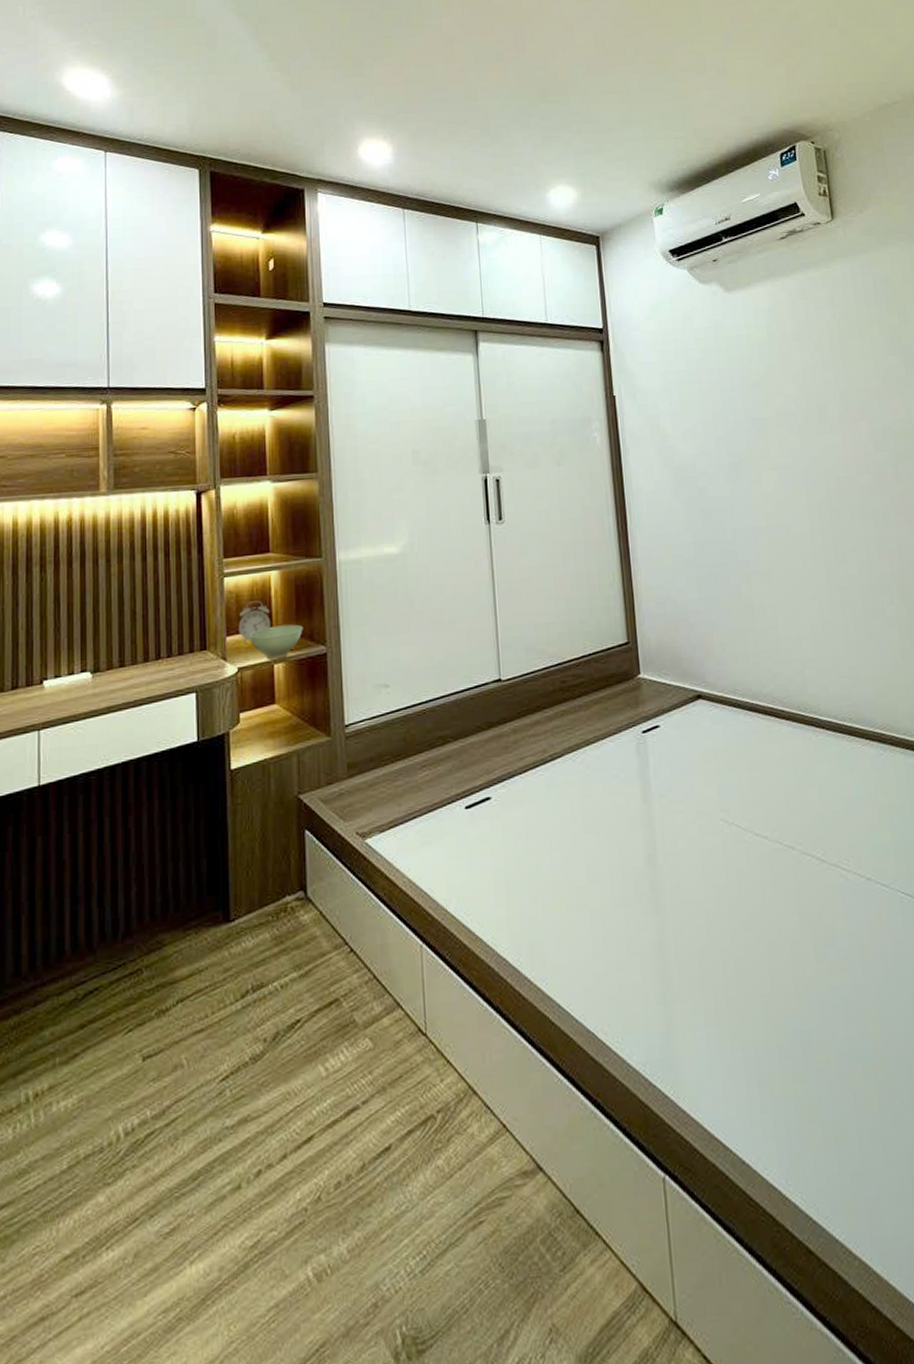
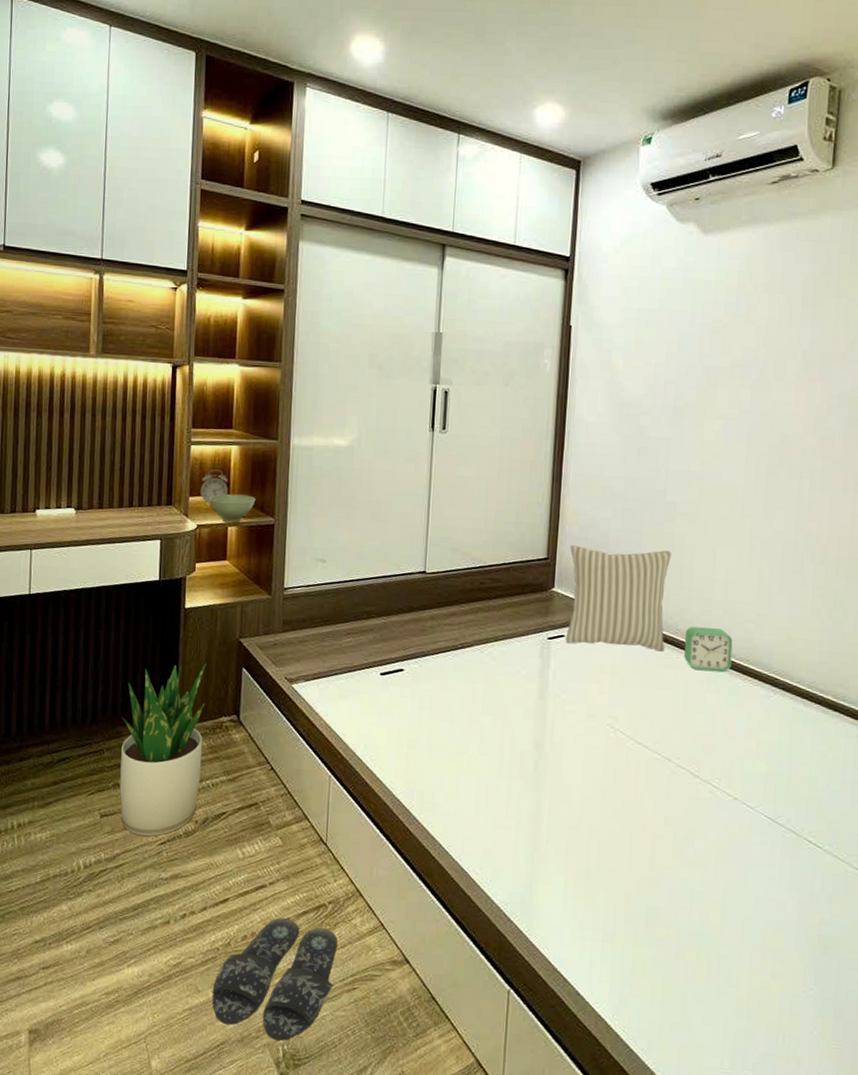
planter: none [163,833,266,1076] -> present [119,663,206,837]
slippers: none [303,1145,455,1322] -> present [212,918,337,1041]
pillow: none [650,614,765,734] -> present [565,545,672,652]
alarm clock: none [782,689,835,739] -> present [684,626,733,672]

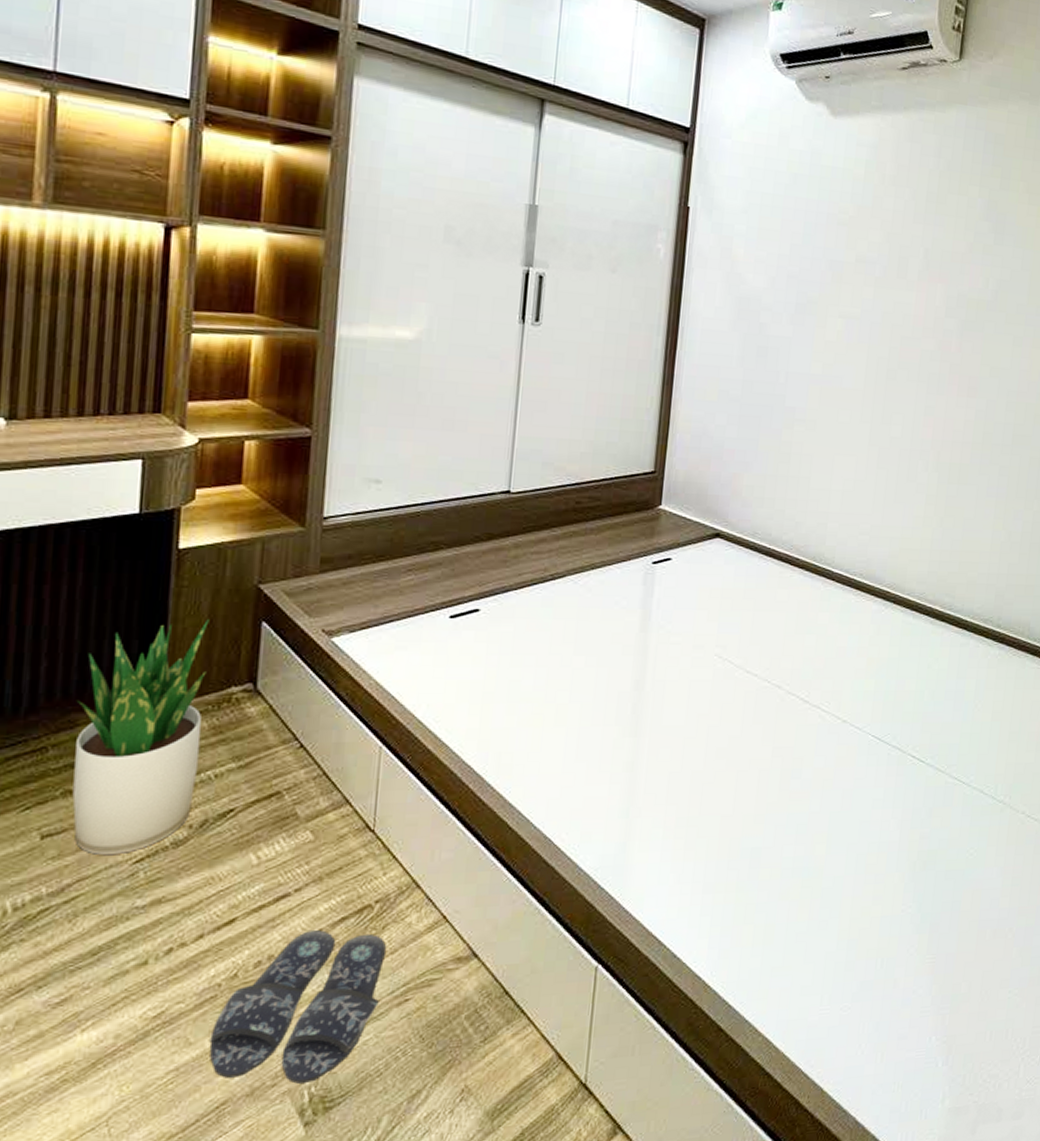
alarm clock: present [200,469,229,505] -> none [204,366,247,412]
bowl: present [208,494,256,523] -> none [216,397,286,436]
pillow: present [565,545,672,652] -> none [672,456,789,571]
alarm clock: present [684,626,733,672] -> none [798,542,848,588]

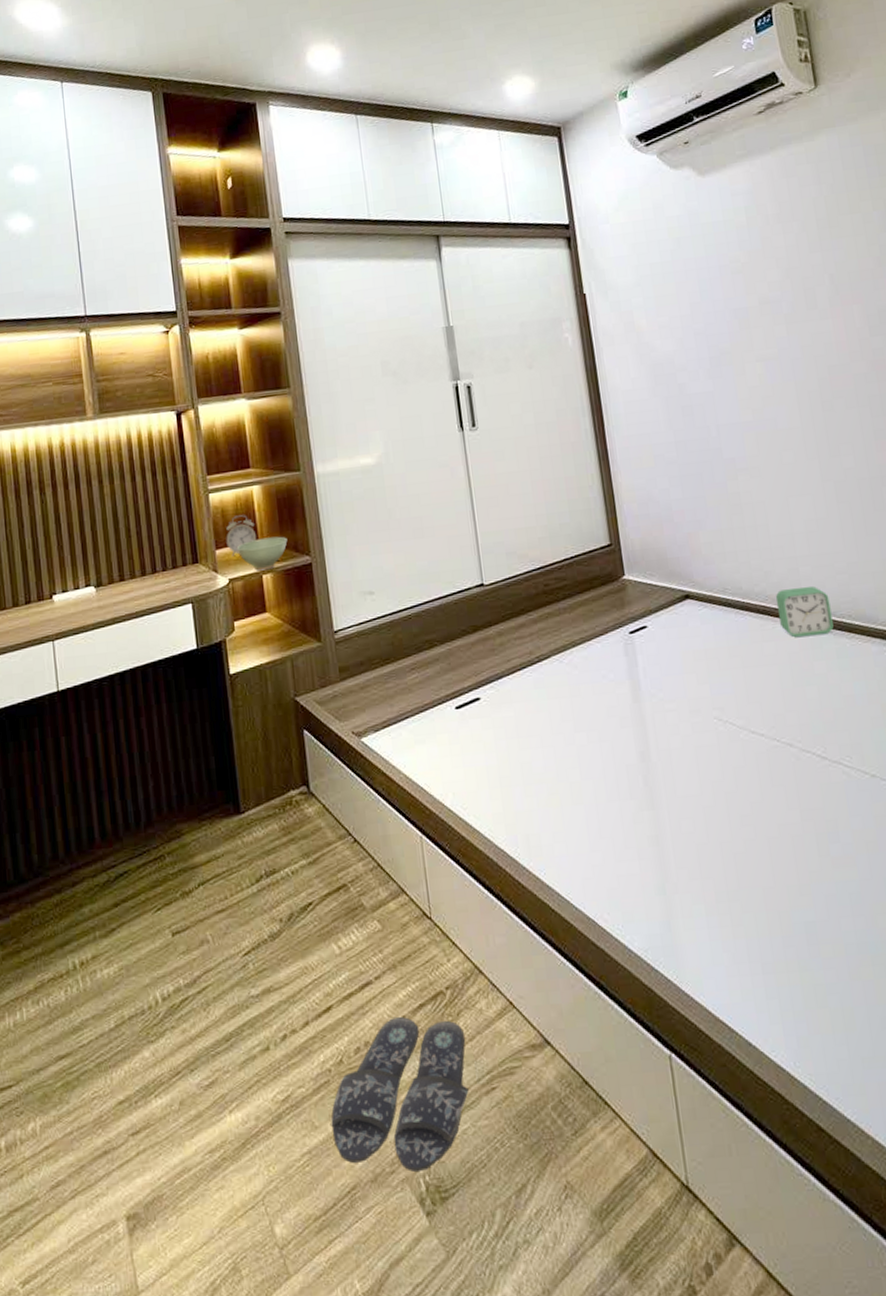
planter: present [72,619,209,856] -> none [179,733,279,950]
alarm clock: none [204,366,247,412] -> present [226,515,257,556]
bowl: none [216,397,286,436] -> present [236,536,288,571]
alarm clock: none [798,542,848,588] -> present [775,587,834,637]

